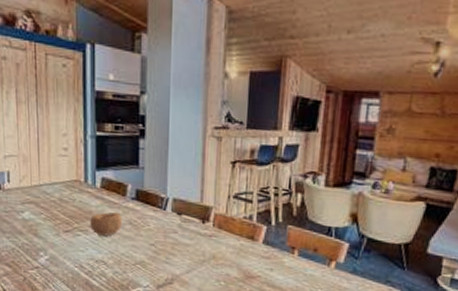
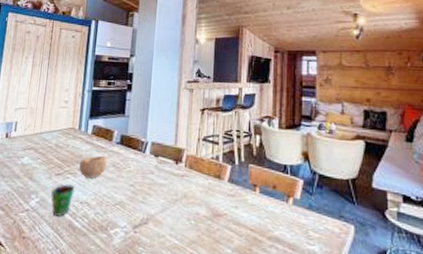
cup: none [61,241,88,274] -> present [51,184,75,216]

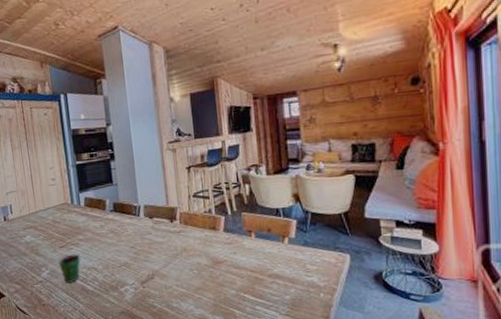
bowl: present [79,155,108,179] -> none [79,224,106,246]

